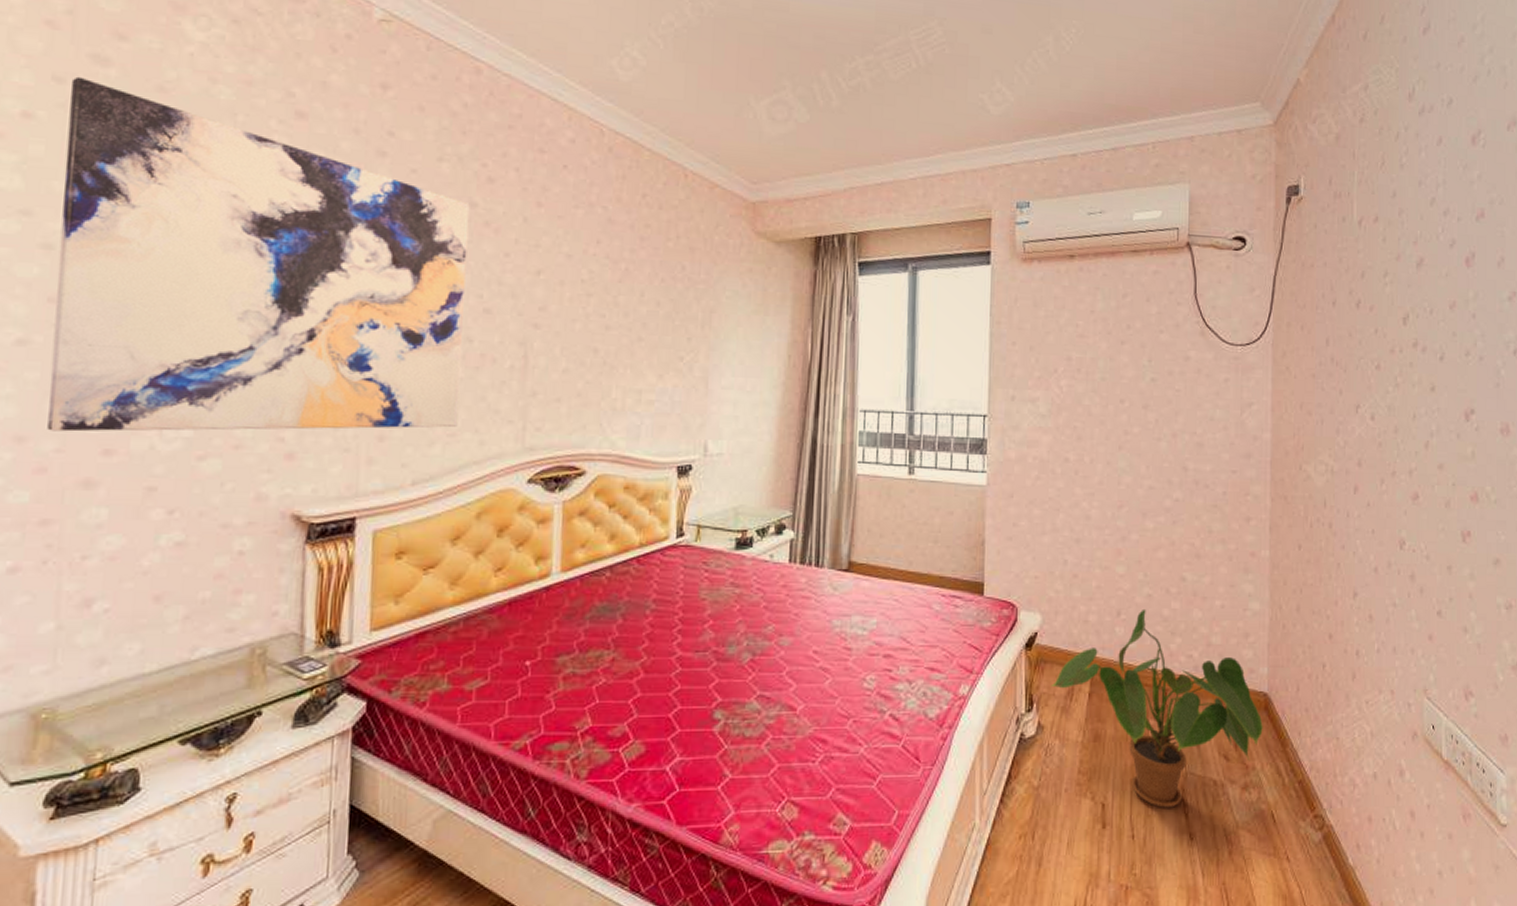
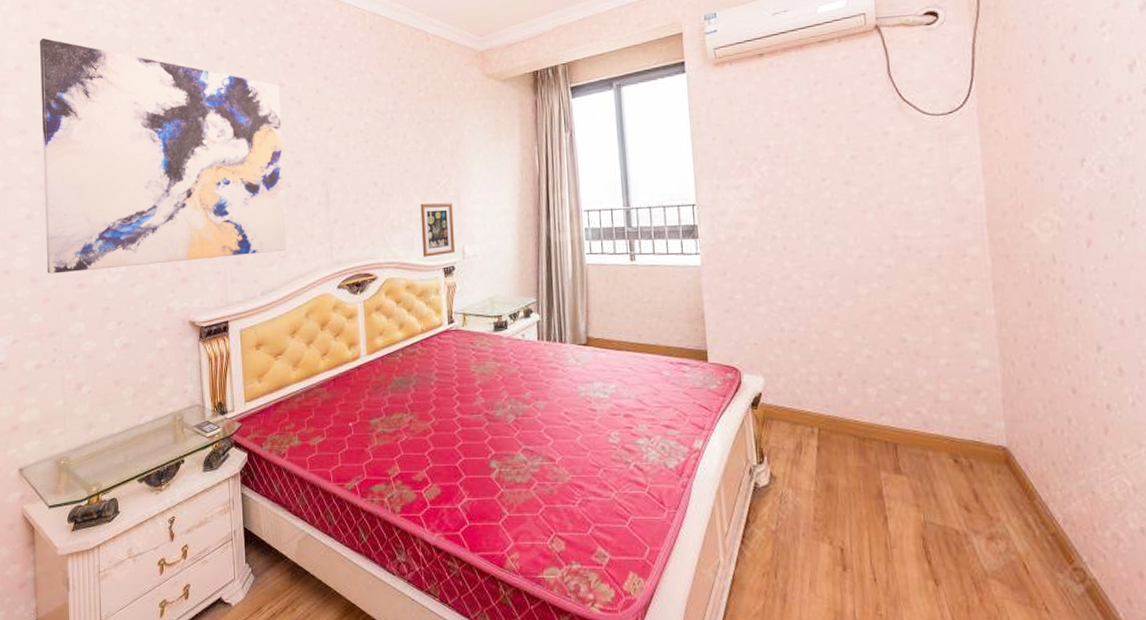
picture frame: none [651,382,697,451] -> present [420,202,456,257]
house plant: present [1051,608,1263,808] -> none [779,369,1005,555]

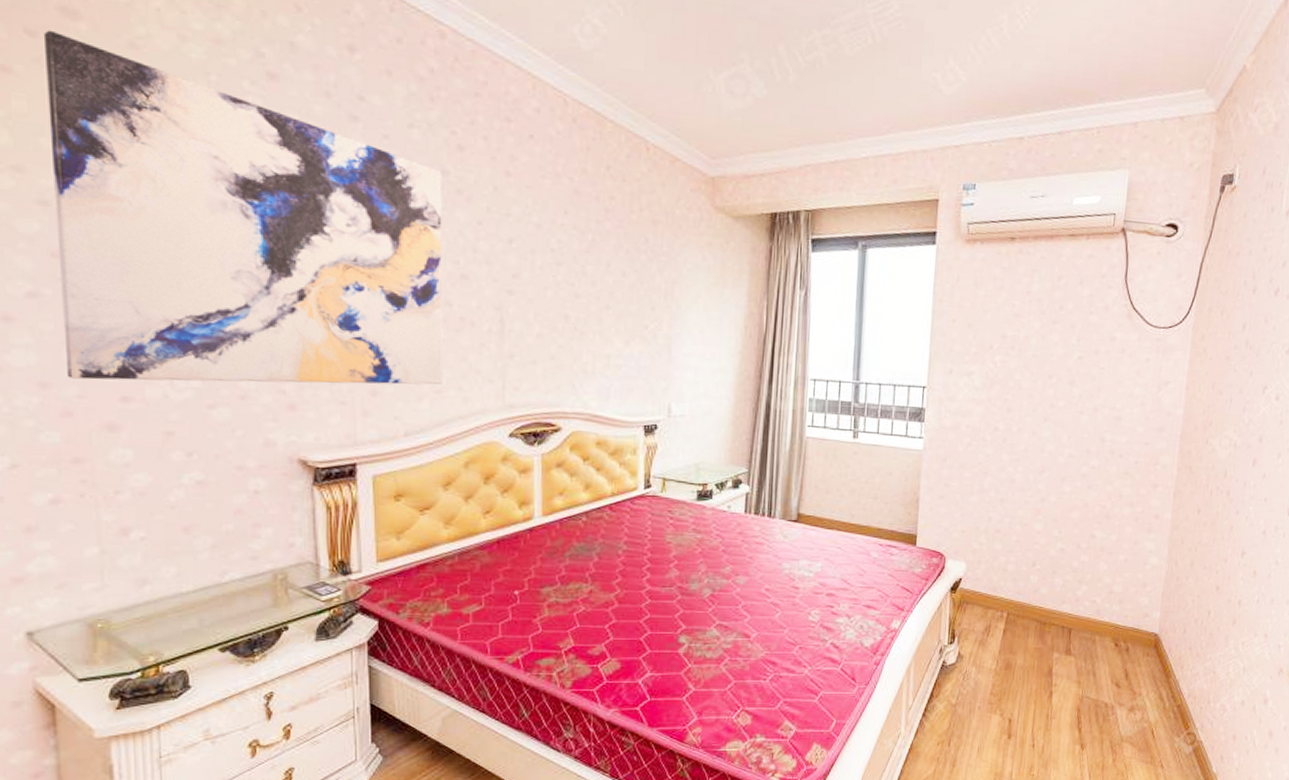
picture frame: present [420,202,456,257] -> none [620,348,661,412]

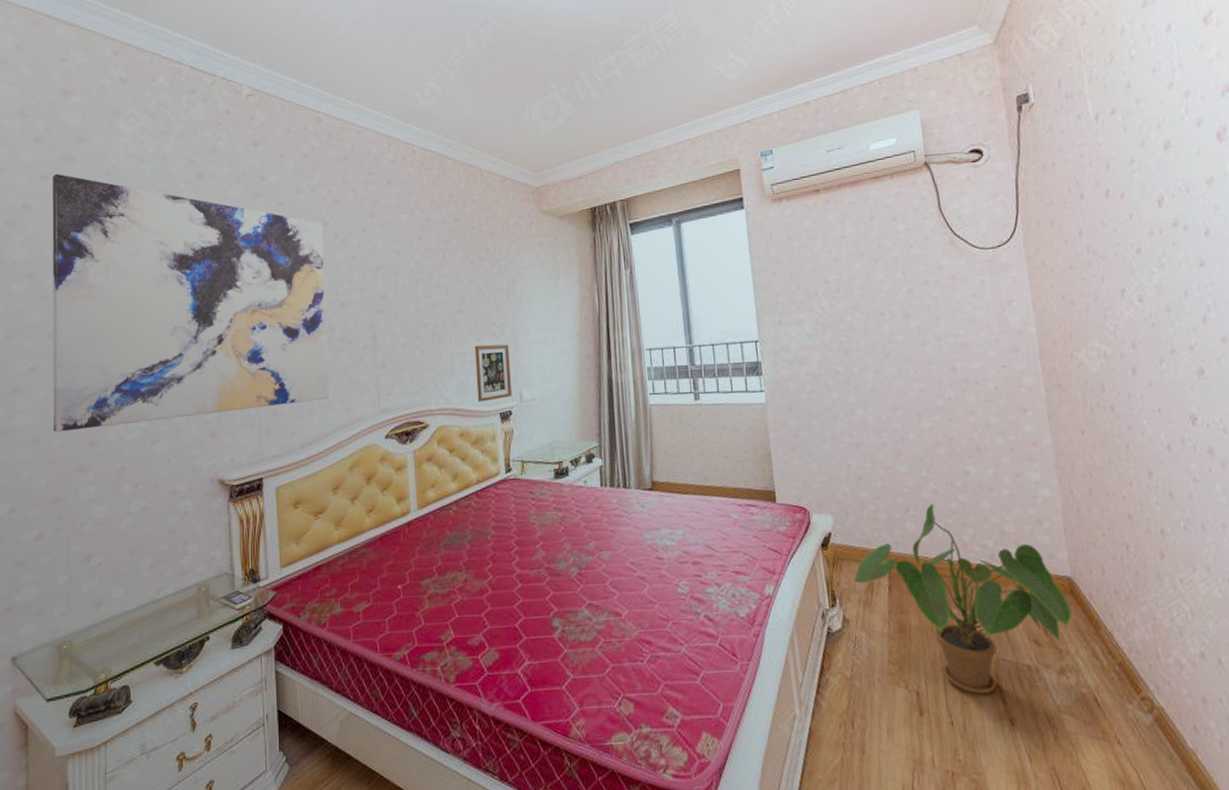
picture frame: none [620,348,661,412] -> present [474,344,513,402]
house plant: none [971,560,1152,724] -> present [850,503,1072,695]

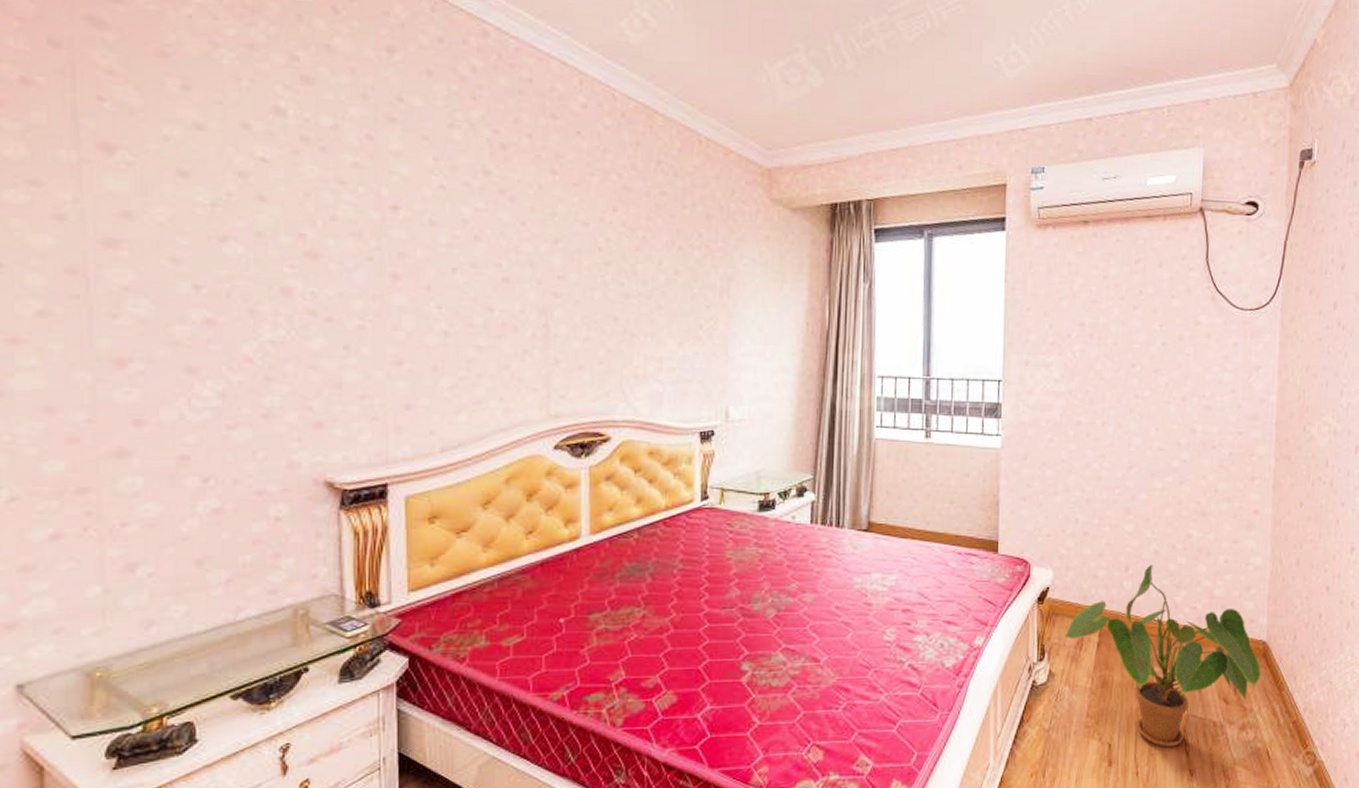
wall art: present [52,173,329,432] -> none [67,40,484,403]
picture frame: present [474,344,513,402] -> none [673,350,717,417]

